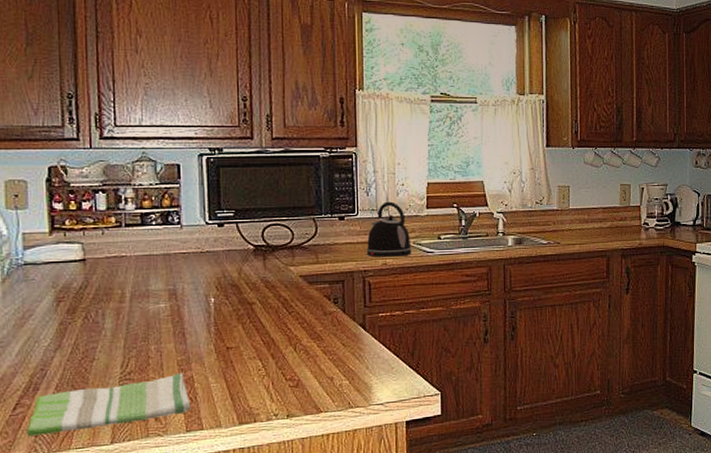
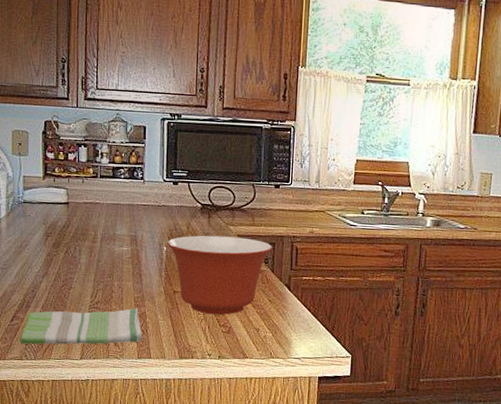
mixing bowl: none [215,278,342,369] -> present [167,235,273,315]
kettle: present [366,201,412,257] -> none [296,174,337,227]

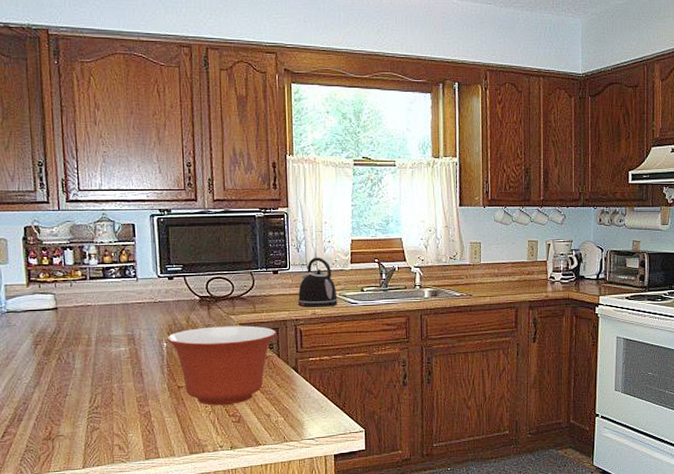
dish towel: present [20,308,143,345] -> none [14,408,149,460]
kettle: none [296,174,337,227] -> present [297,257,338,307]

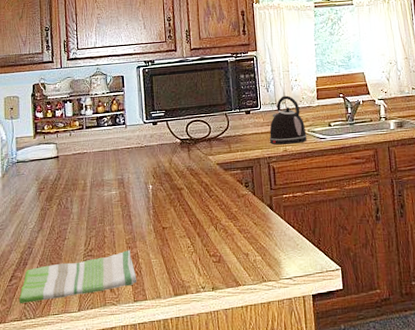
dish towel: none [14,408,149,460] -> present [19,250,137,303]
mixing bowl: present [167,325,277,406] -> none [152,165,251,246]

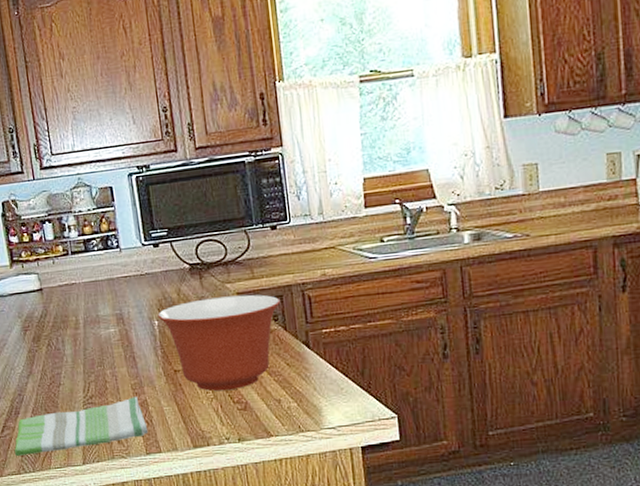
mixing bowl: none [152,165,251,246] -> present [157,294,281,391]
kettle: present [269,95,307,145] -> none [302,203,352,268]

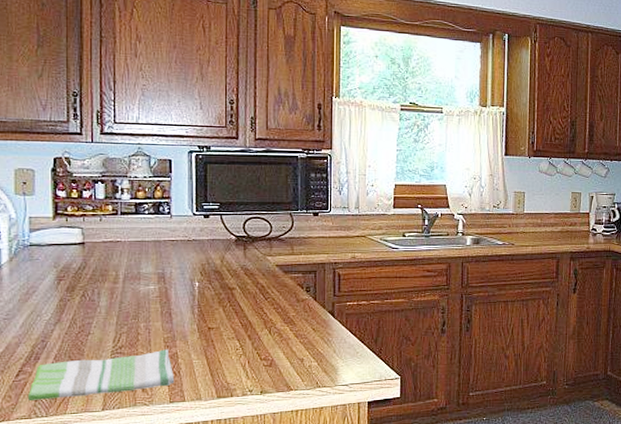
mixing bowl: present [157,294,281,391] -> none [199,267,314,349]

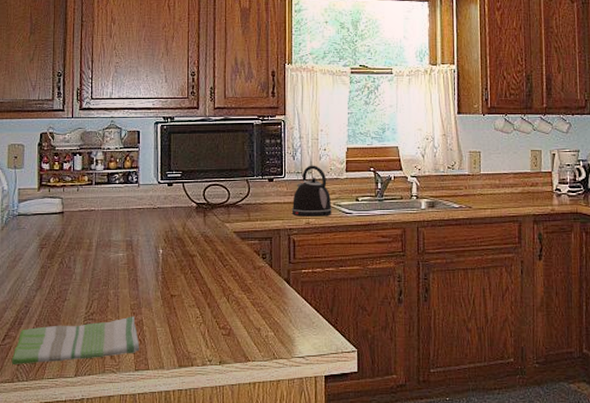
kettle: none [337,200,378,251] -> present [291,165,332,217]

